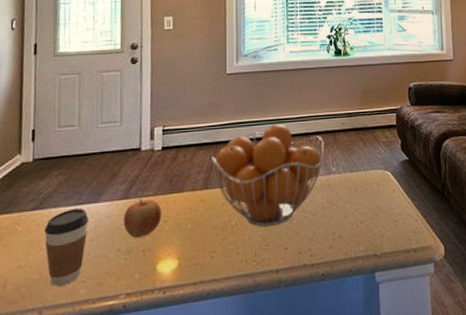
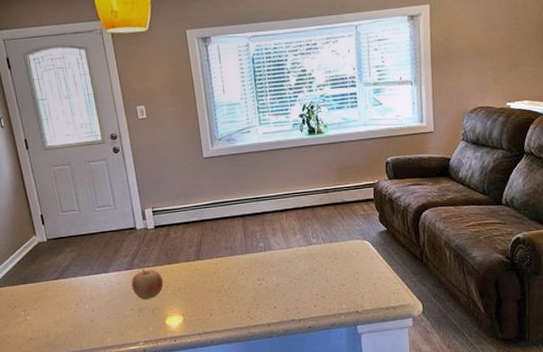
coffee cup: present [44,208,89,286] -> none [69,277,105,336]
fruit basket: present [211,124,324,227] -> none [200,202,304,290]

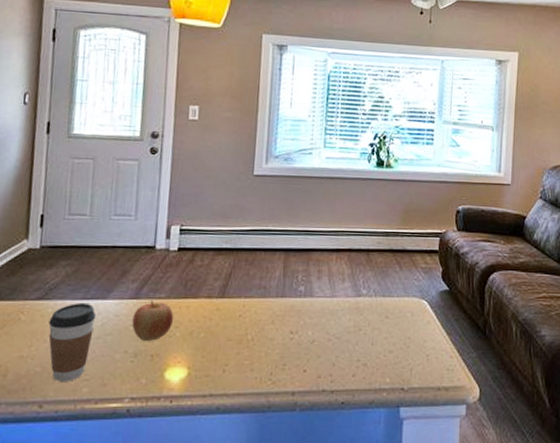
coffee cup: none [69,277,105,336] -> present [48,302,97,381]

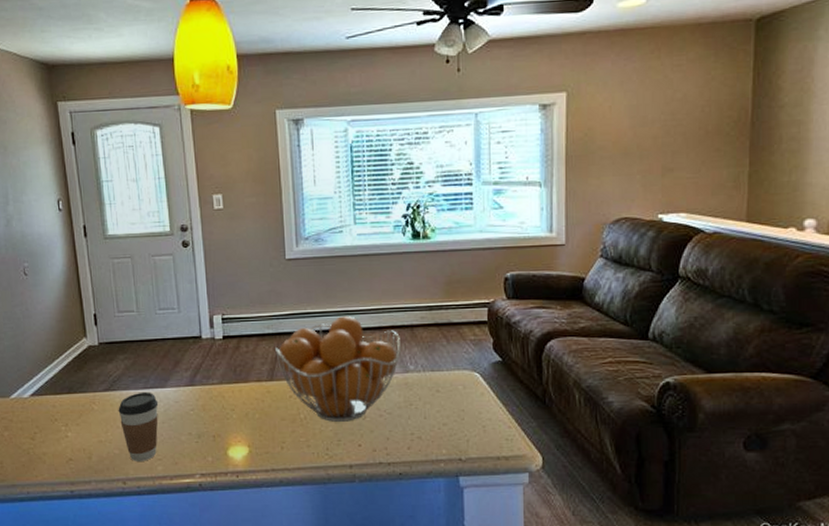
apple: present [132,300,174,341] -> none [191,386,229,423]
fruit basket: none [230,236,356,345] -> present [275,316,401,422]

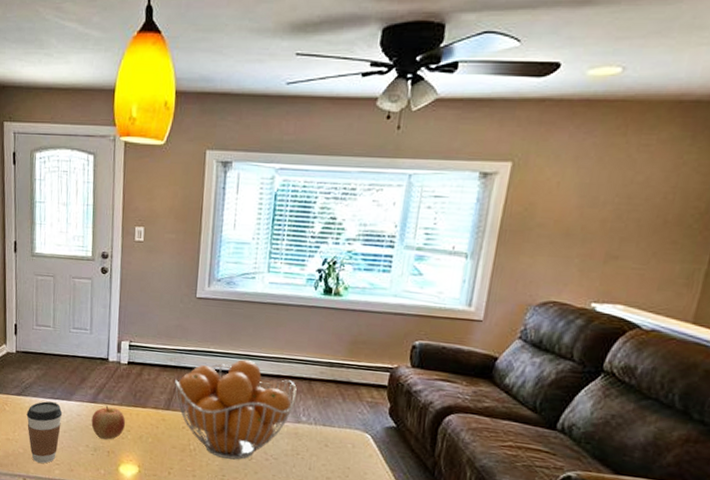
apple: none [191,386,229,423] -> present [91,405,126,440]

